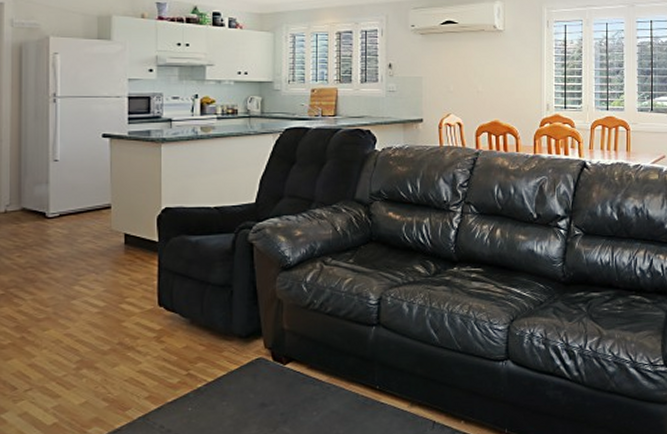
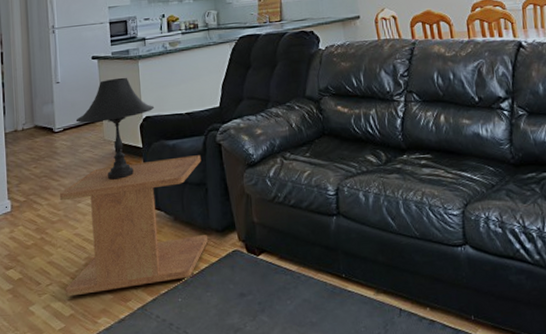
side table: none [48,254,228,404] -> present [59,155,208,297]
table lamp: none [76,161,177,276] -> present [75,77,155,180]

